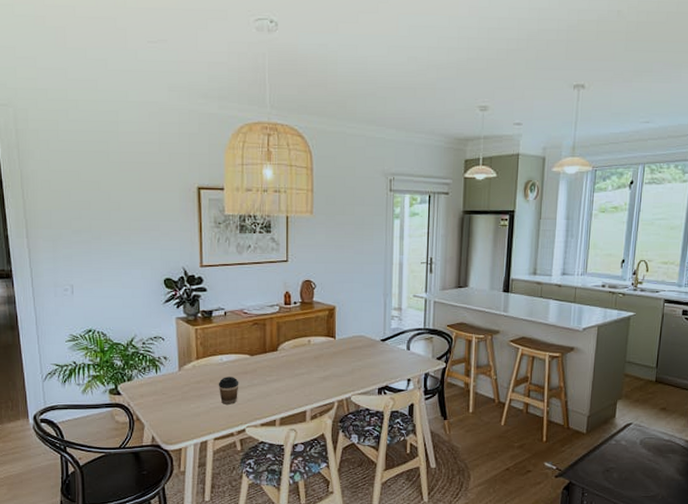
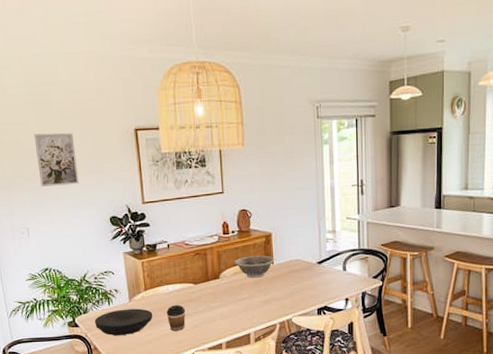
wall art: none [86,184,133,242] -> present [34,133,79,186]
plate: none [140,378,204,407] -> present [95,308,153,336]
decorative bowl: none [294,329,337,353] -> present [234,255,275,278]

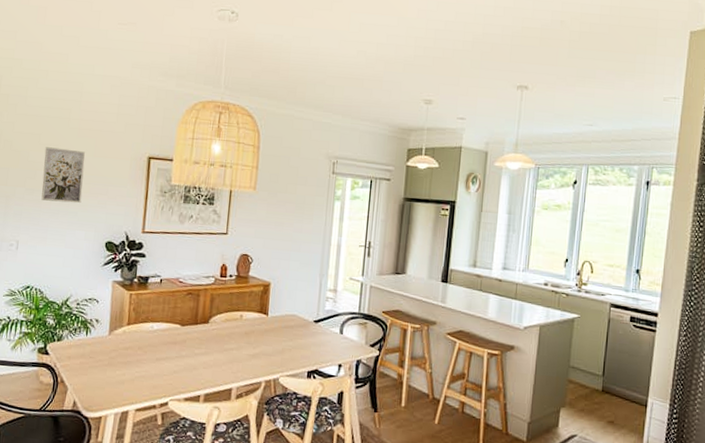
plate: present [95,308,153,336] -> none [67,342,132,372]
coffee cup: present [166,305,186,331] -> none [146,345,167,375]
decorative bowl: present [234,255,275,278] -> none [227,303,270,329]

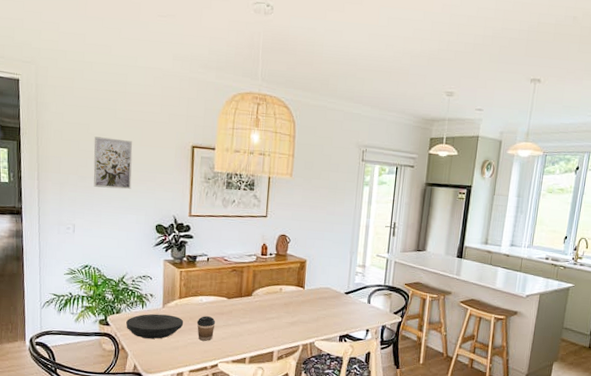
plate: none [67,342,132,372] -> present [126,313,184,339]
coffee cup: none [146,345,167,375] -> present [196,316,216,341]

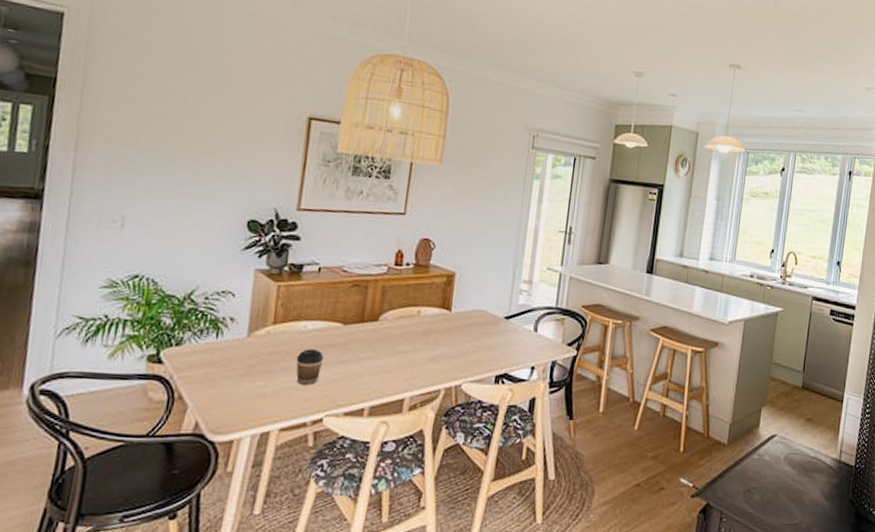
wall art: present [93,136,133,190] -> none [160,97,224,171]
plate: present [126,313,184,339] -> none [189,346,278,384]

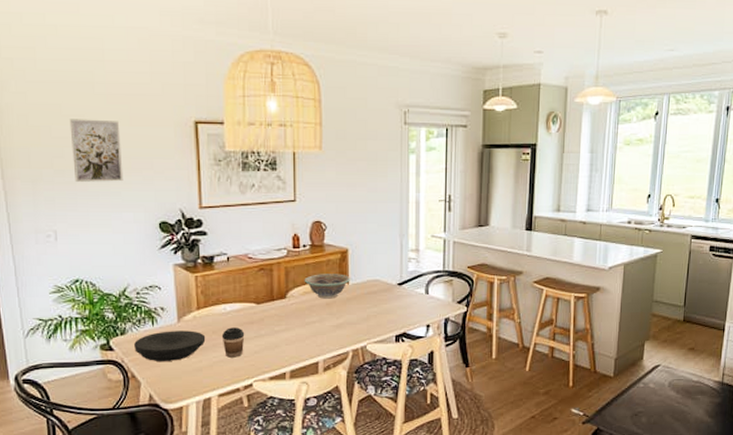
wall art: none [160,97,224,171] -> present [69,119,124,182]
plate: none [189,346,278,384] -> present [134,330,206,362]
decorative bowl: none [401,297,454,327] -> present [304,274,350,299]

